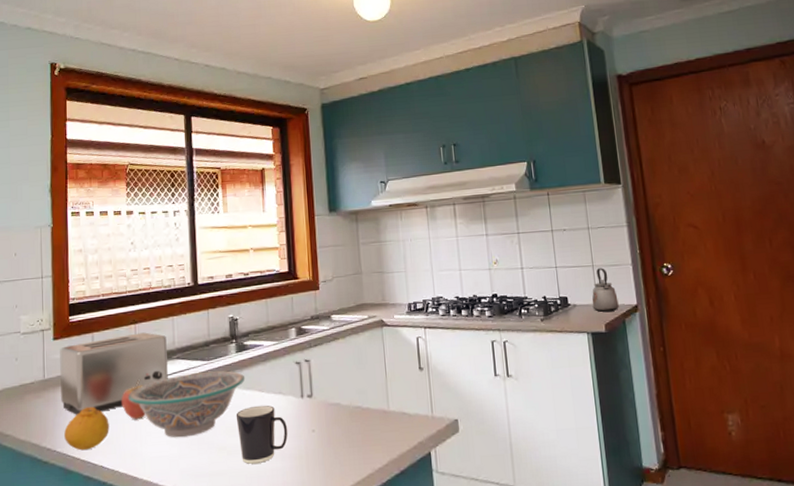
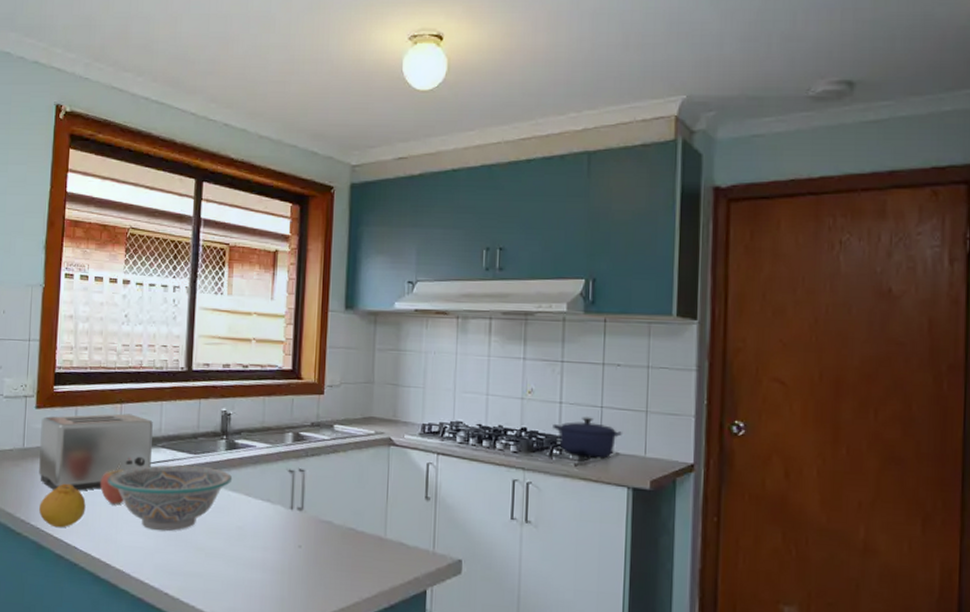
mug: present [236,405,288,464] -> none [218,510,273,571]
cooking pot: none [518,277,576,313] -> present [553,416,622,459]
kettle: present [592,268,619,313] -> none [638,415,671,468]

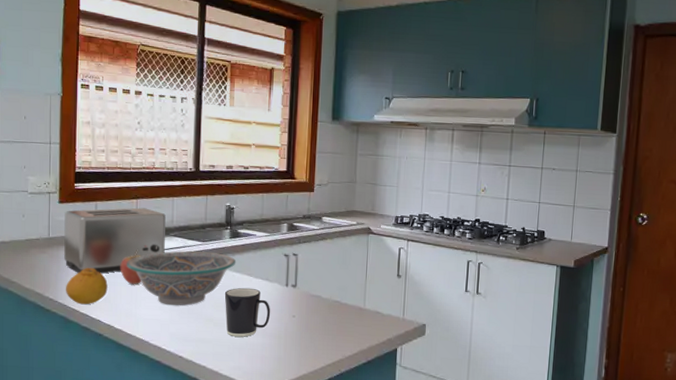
mug: none [218,510,273,571] -> present [224,287,271,337]
cooking pot: present [553,416,622,459] -> none [500,210,554,244]

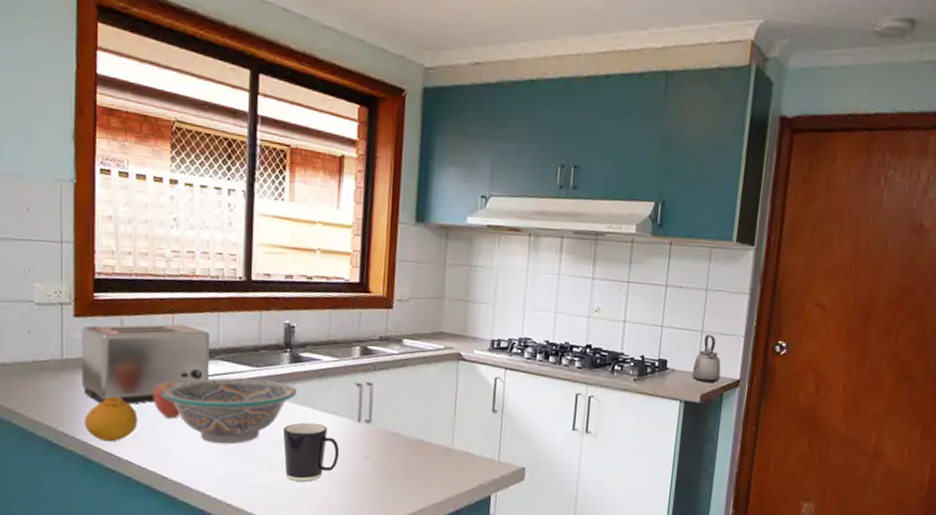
kettle: none [566,209,591,250] -> present [691,334,721,383]

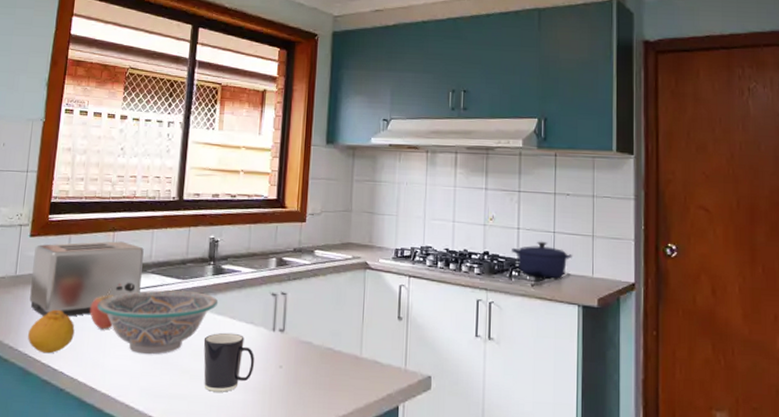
cooking pot: none [616,335,679,375] -> present [512,241,572,280]
kettle: present [691,334,721,383] -> none [587,239,615,287]

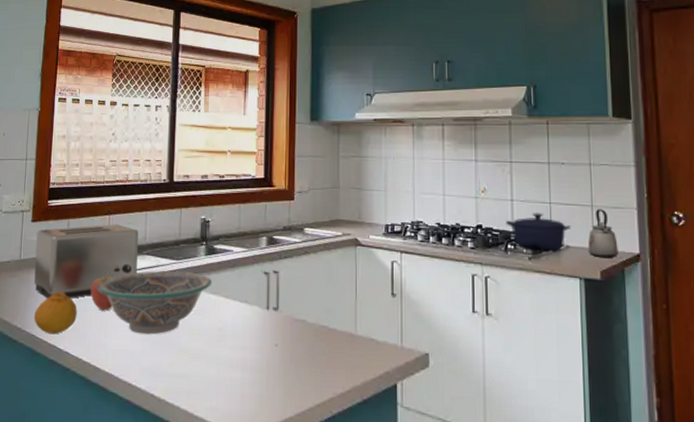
mug: present [203,332,255,392] -> none [200,311,251,371]
kettle: none [587,239,615,287] -> present [588,209,618,259]

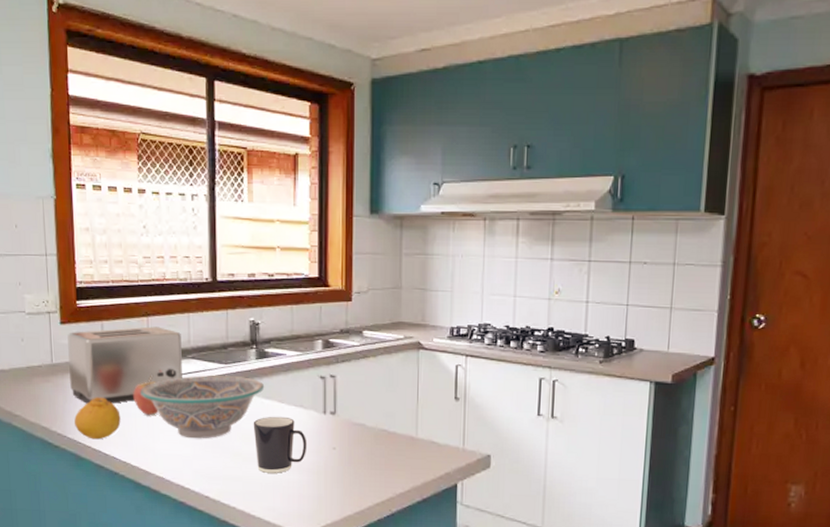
mug: none [200,311,251,371] -> present [253,416,308,473]
cooking pot: present [506,213,571,253] -> none [579,315,646,356]
kettle: present [588,209,618,259] -> none [661,311,694,362]

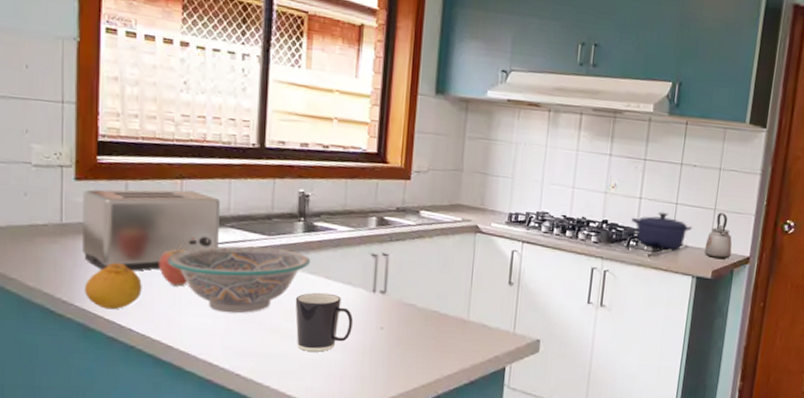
cooking pot: none [579,315,646,356] -> present [631,212,692,251]
kettle: none [661,311,694,362] -> present [704,212,732,260]

